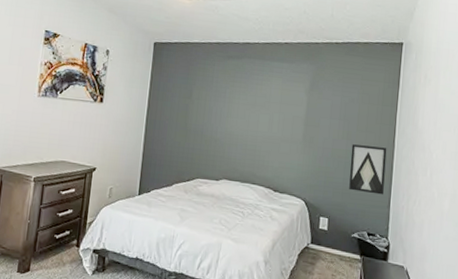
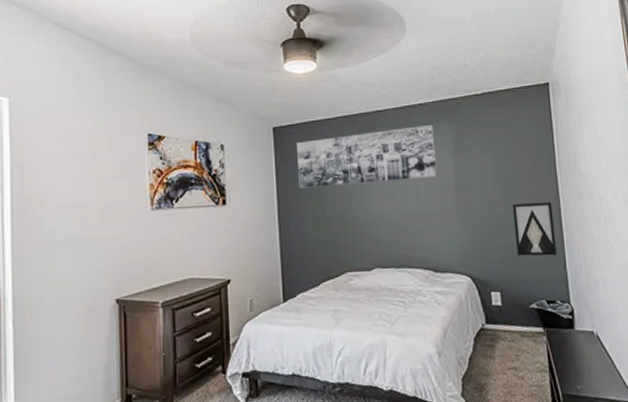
wall art: none [168,58,294,109] -> present [297,124,438,189]

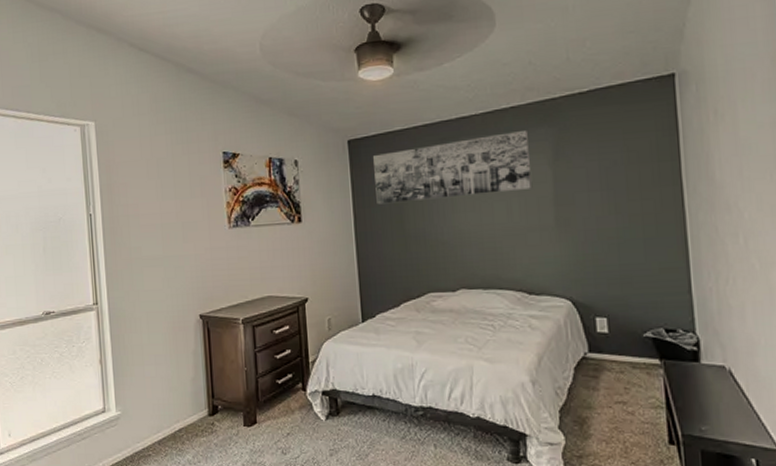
wall art: present [512,202,557,257] -> none [623,216,679,278]

